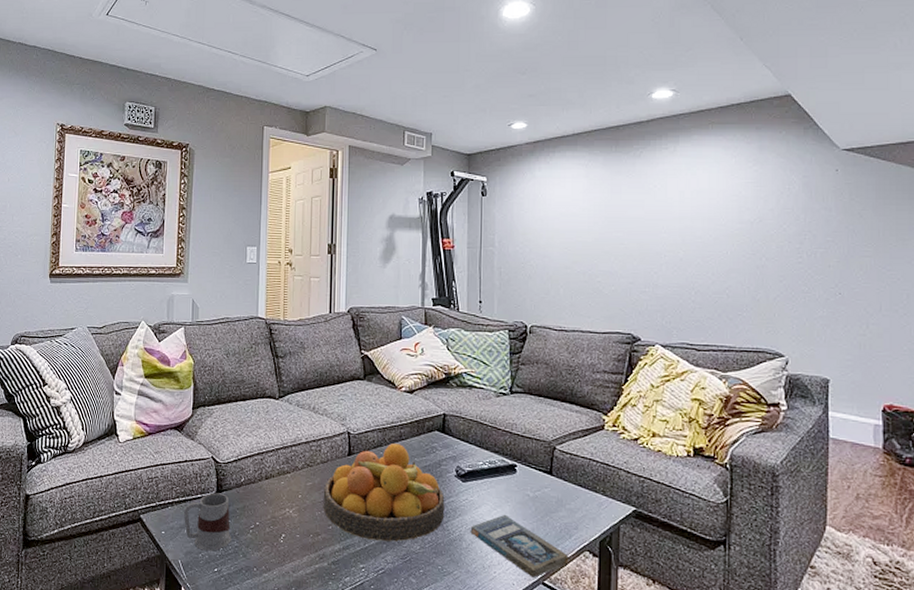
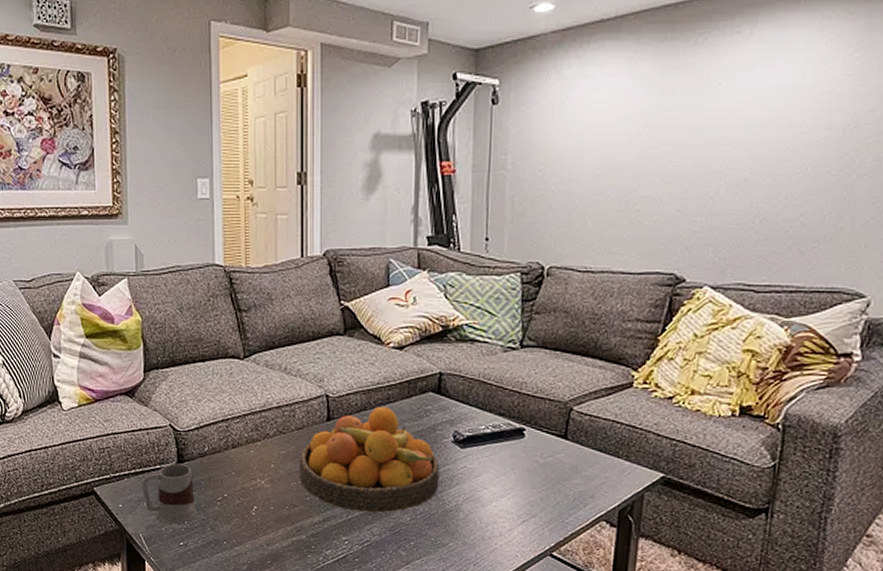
book: present [470,514,569,578] -> none [468,482,583,549]

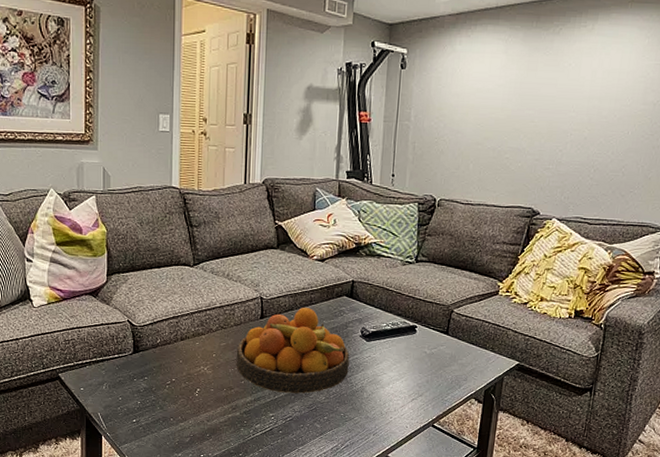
mug: present [141,463,197,525] -> none [101,353,149,405]

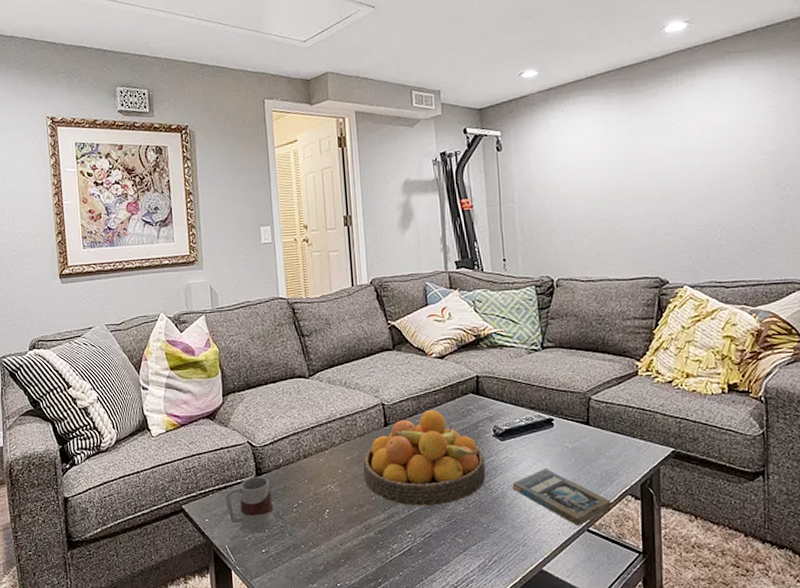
mug: none [101,353,149,405] -> present [225,476,276,534]
book: none [371,368,457,421] -> present [512,467,612,526]

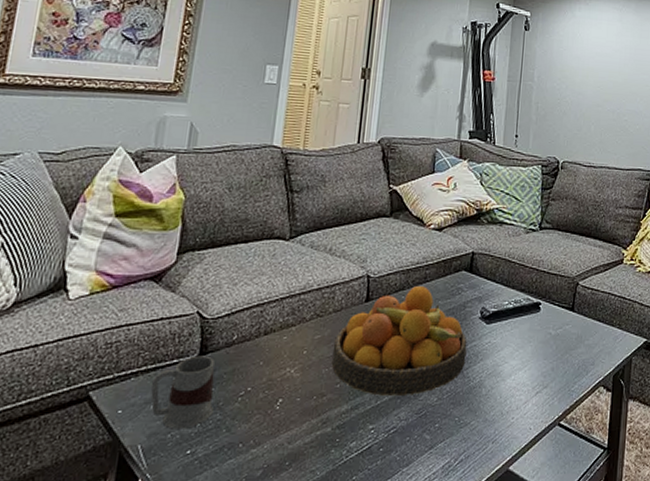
book: present [512,467,612,526] -> none [491,355,585,419]

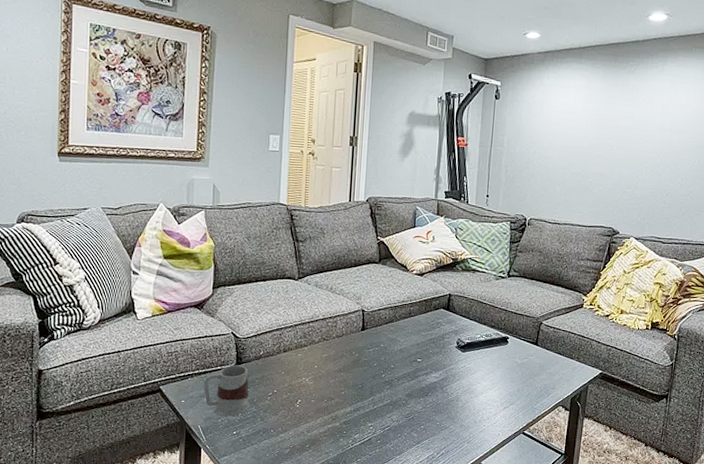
fruit bowl: present [331,286,467,396] -> none [337,320,446,403]

